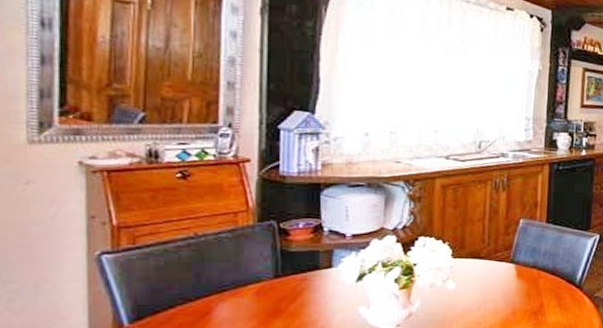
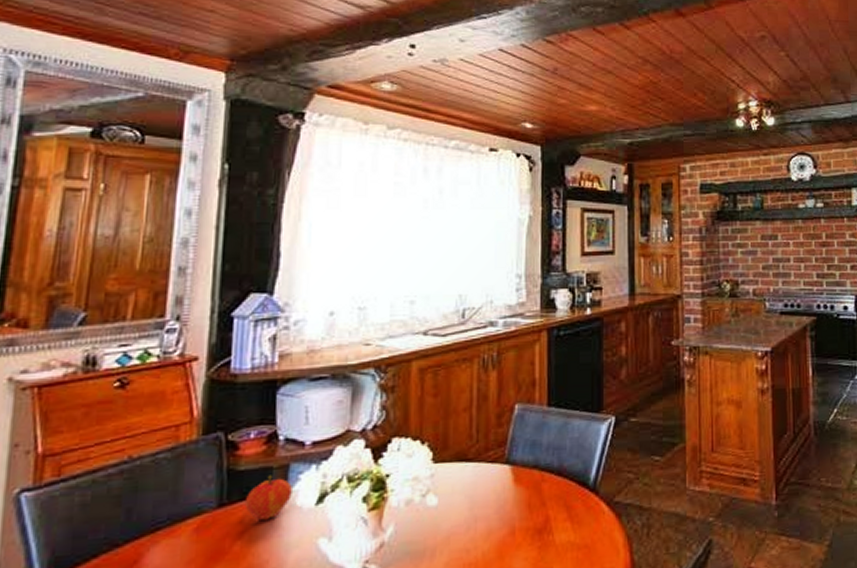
fruit: none [296,257,337,291] -> present [244,475,294,521]

